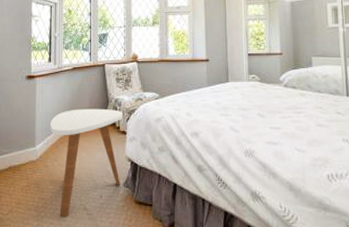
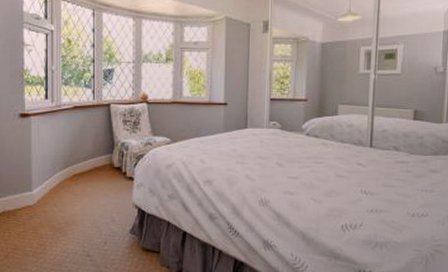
side table: present [50,108,122,218] -> none [48,152,129,264]

